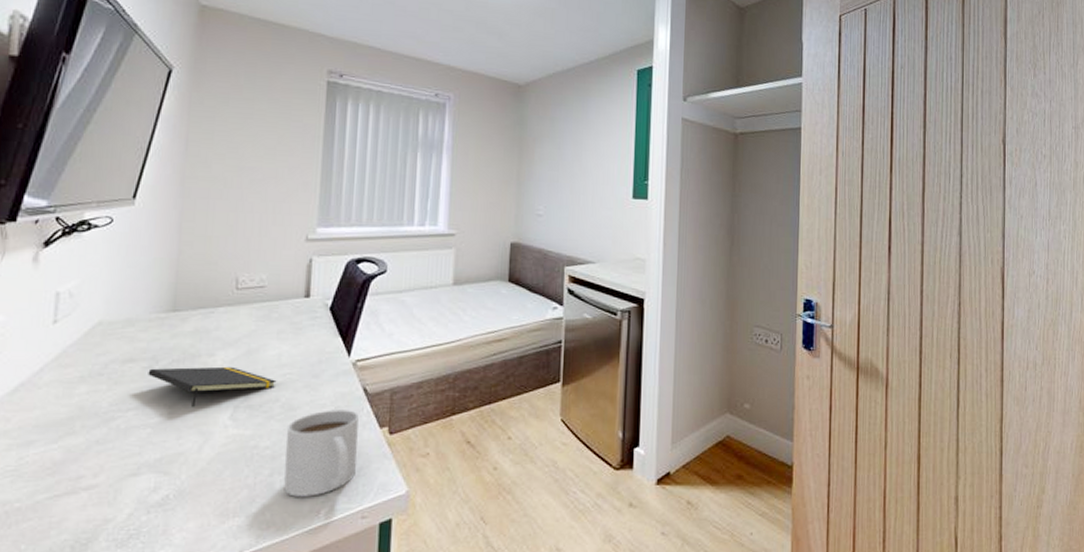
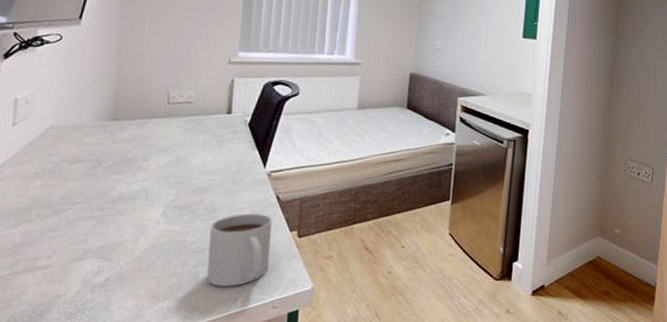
notepad: present [148,366,277,407] -> none [92,169,202,204]

